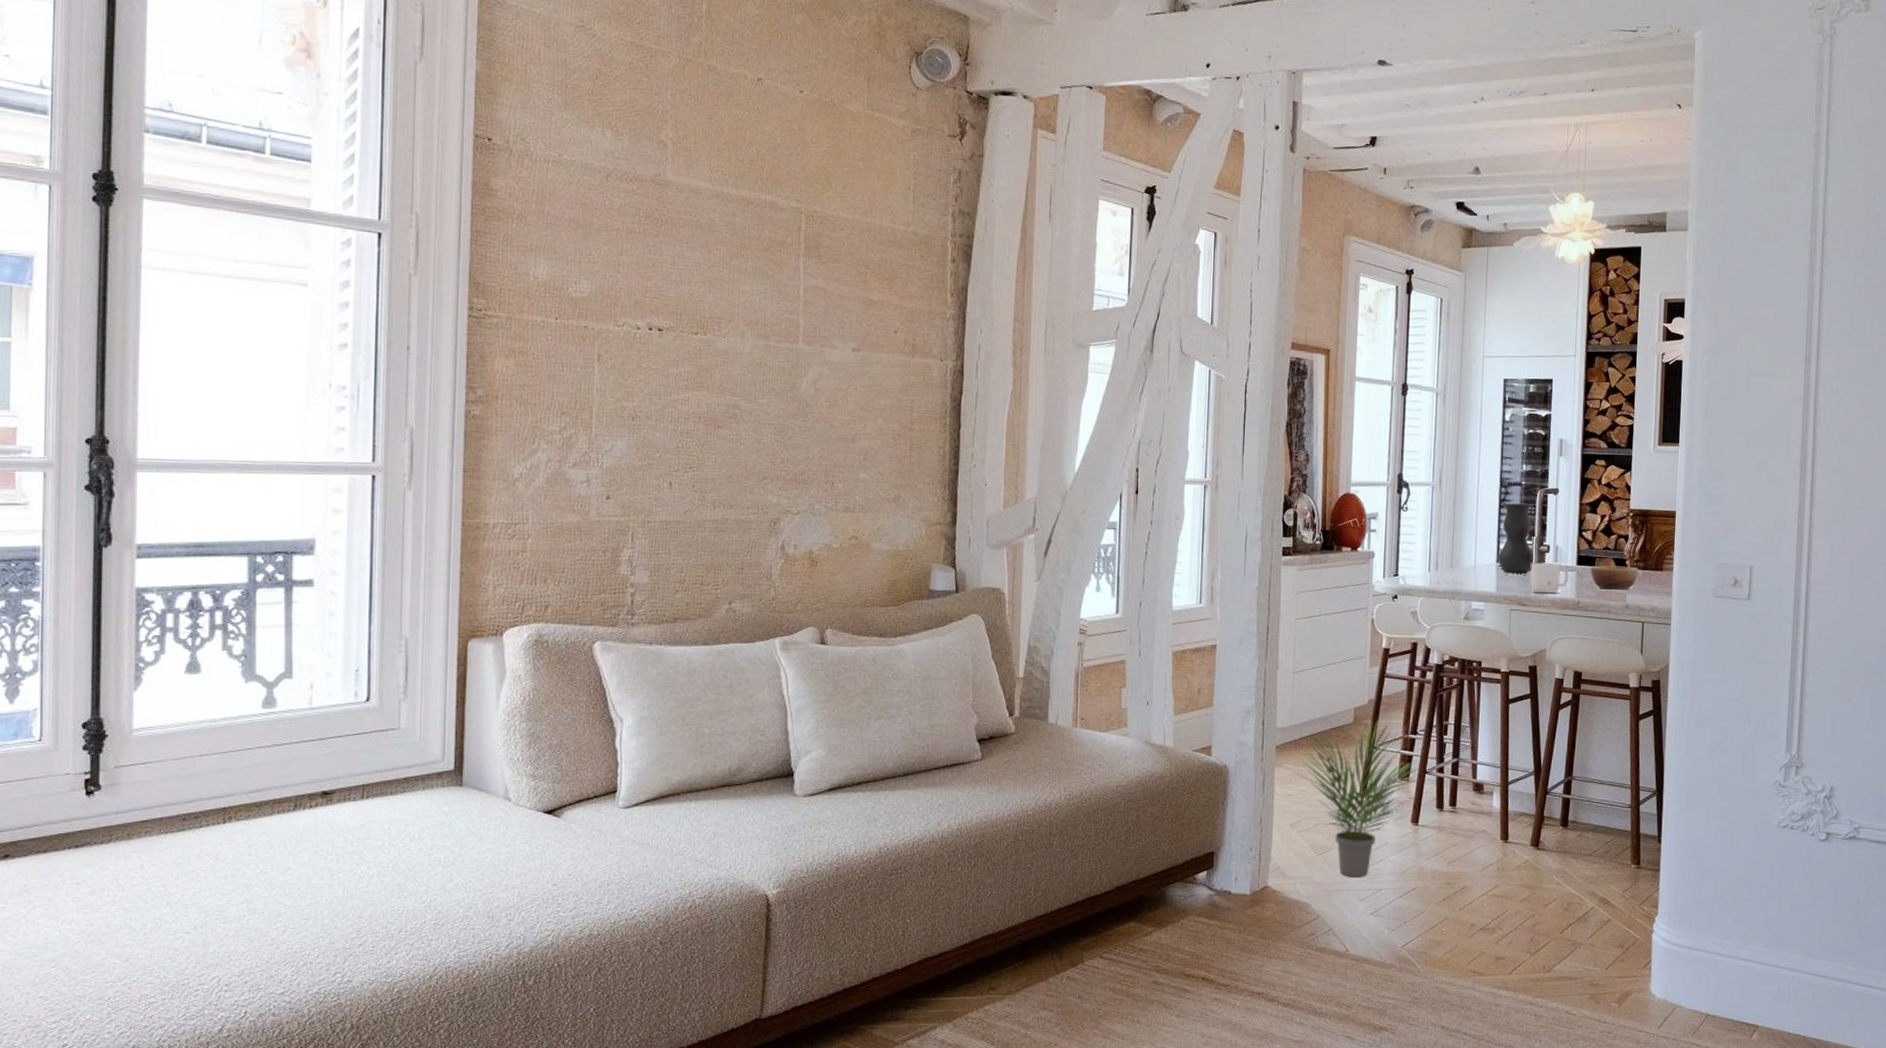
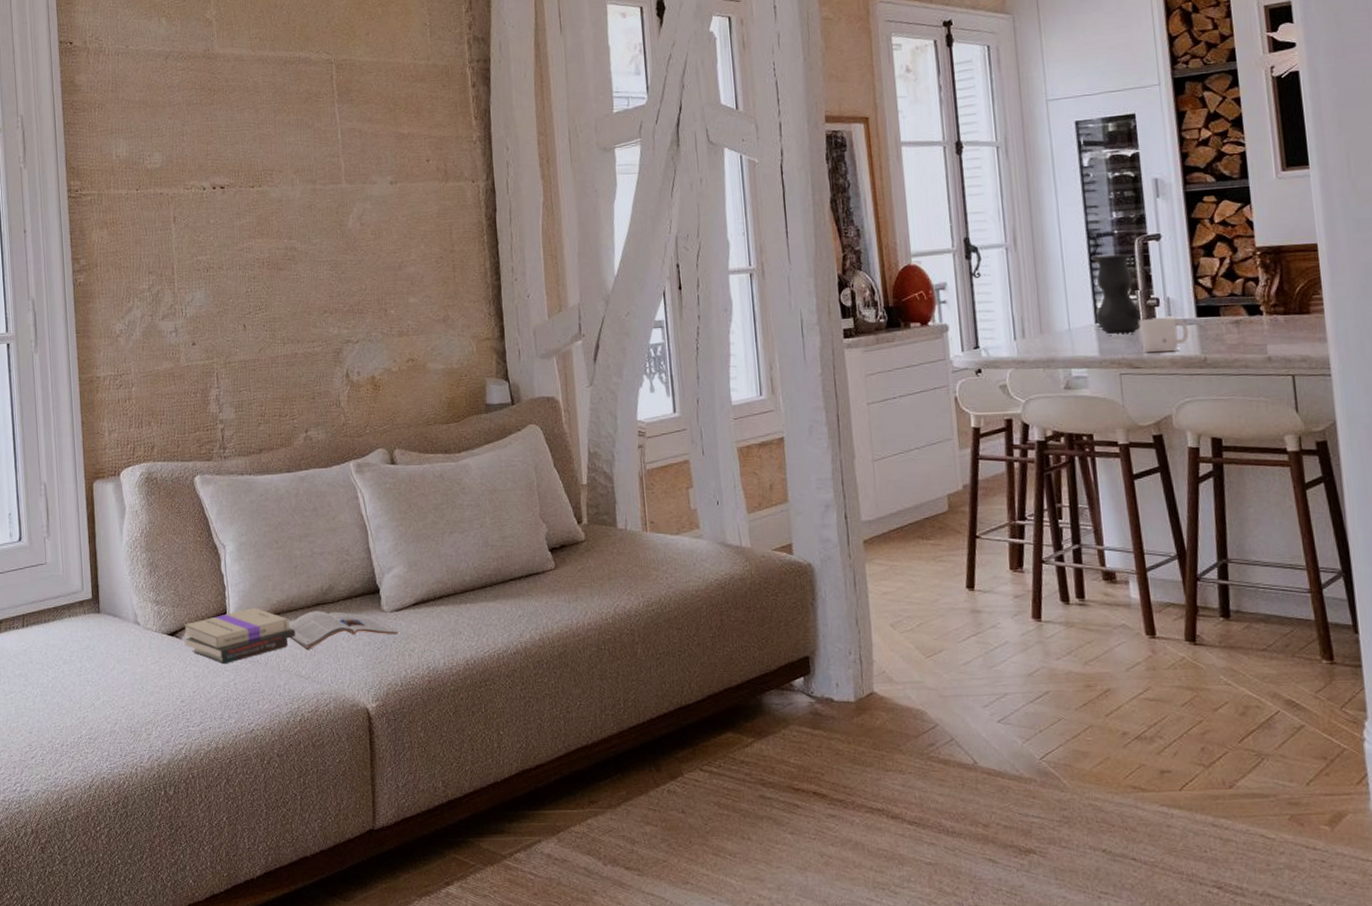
books: none [563,787,696,846] -> present [183,608,296,665]
magazine: none [688,793,810,833] -> present [288,611,398,650]
potted plant: present [1294,720,1420,877] -> none [888,506,1035,681]
bowl: present [1590,565,1638,590] -> none [1214,312,1278,342]

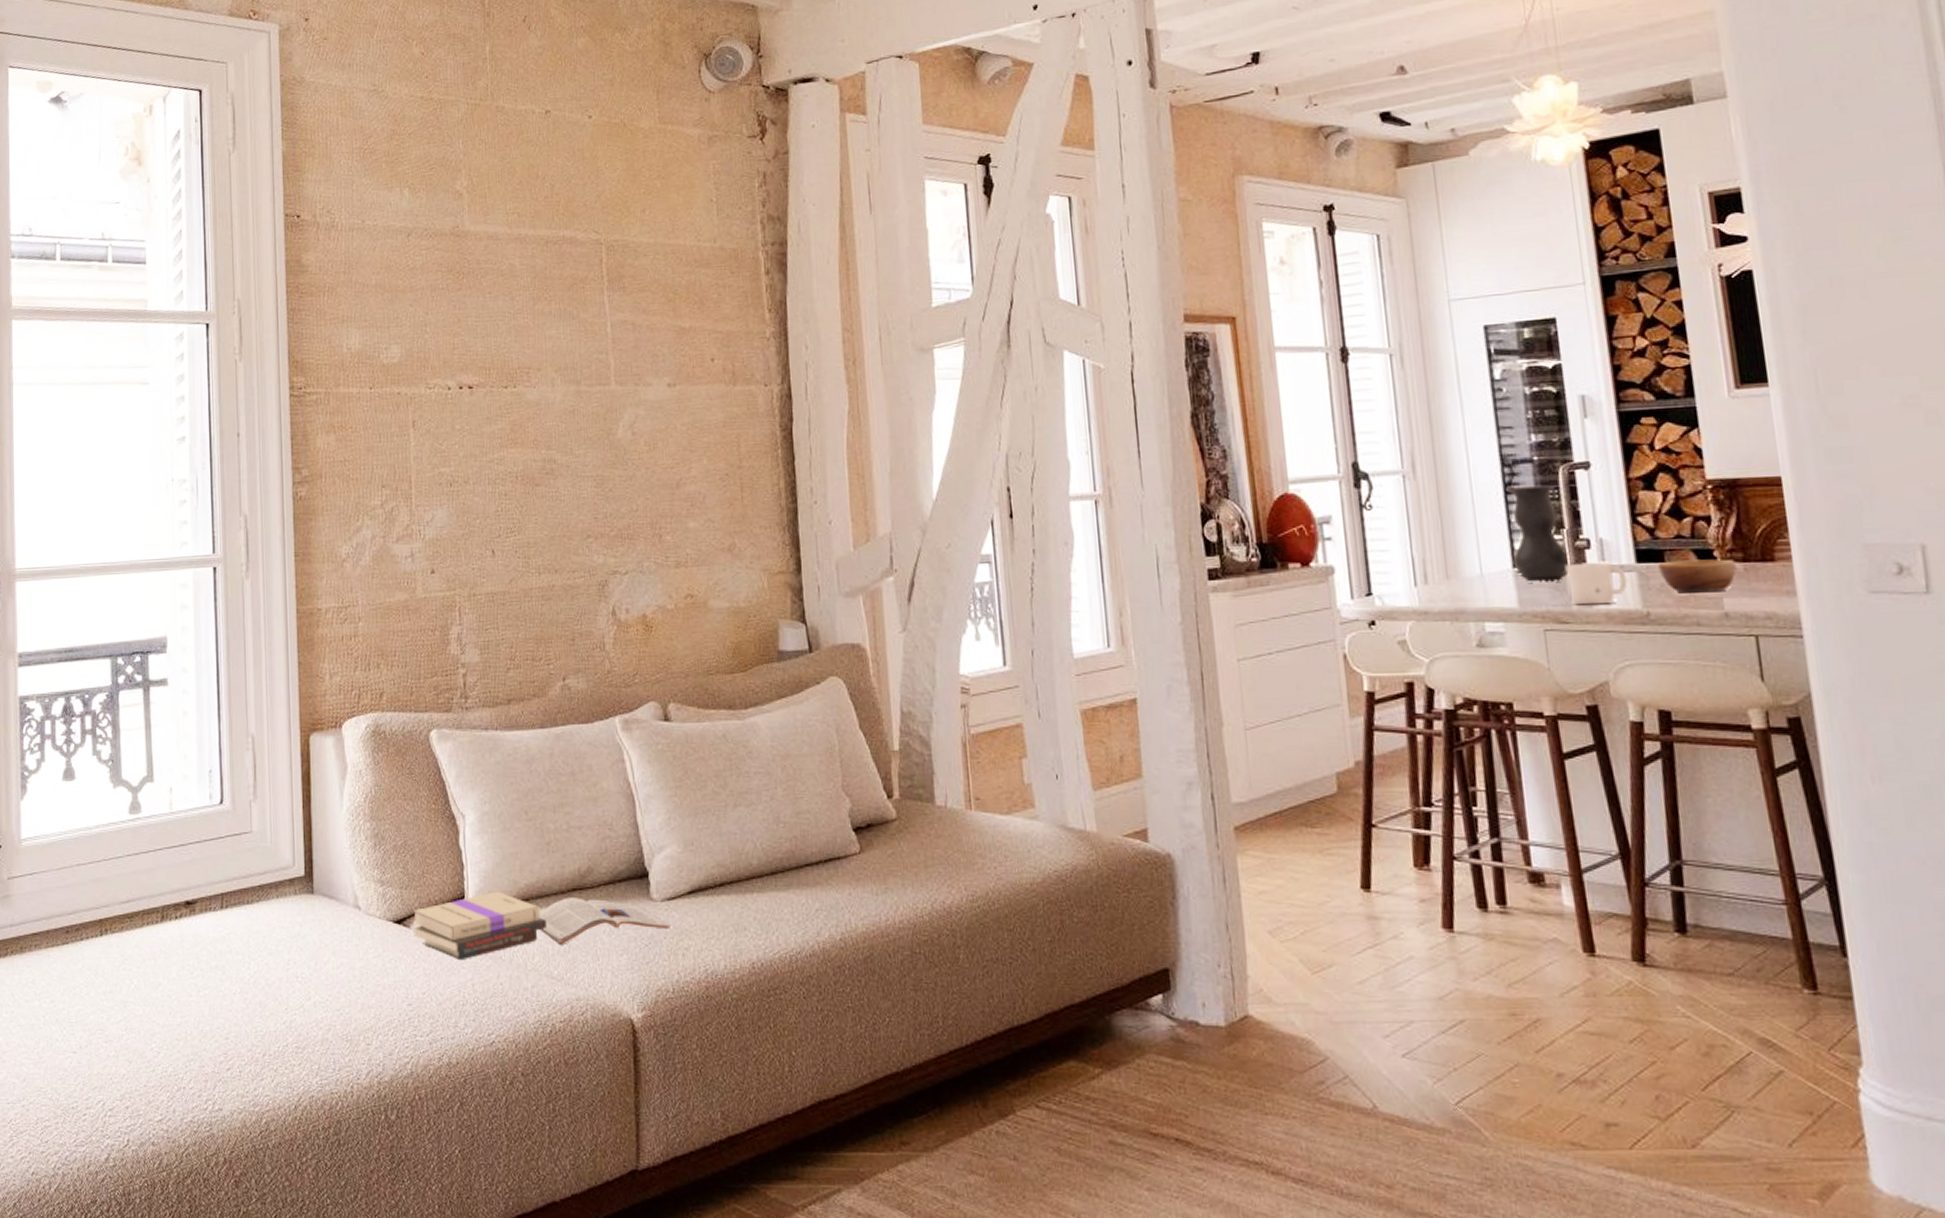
bowl: none [1214,312,1278,342] -> present [1658,559,1736,593]

